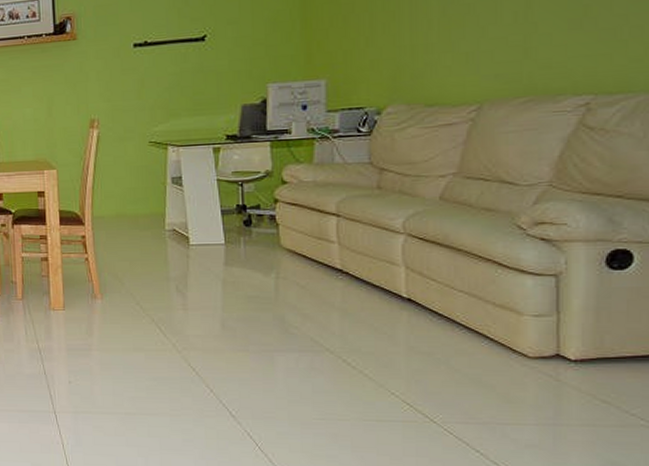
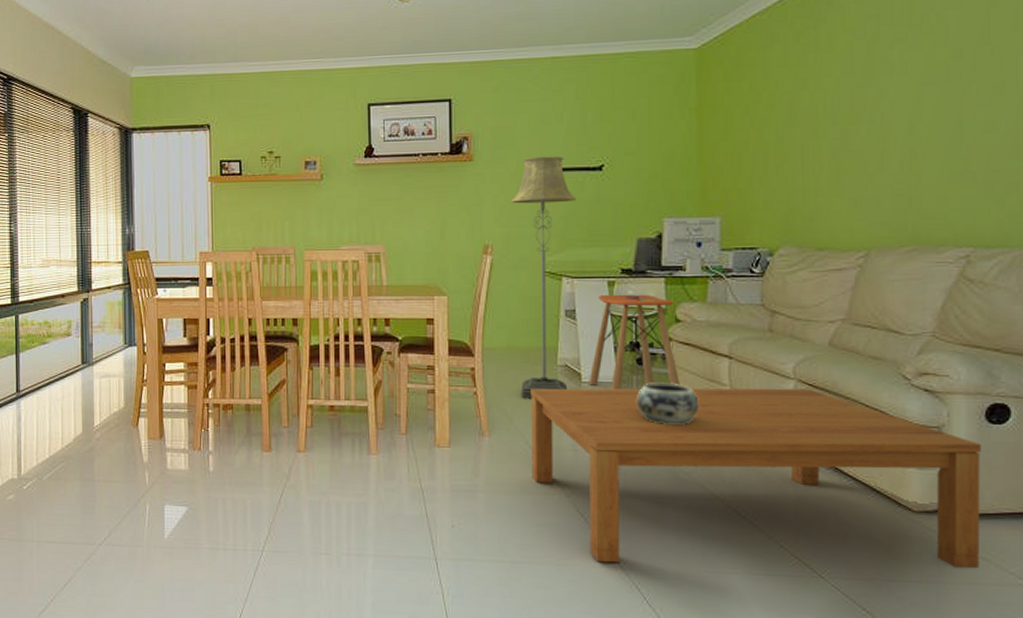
floor lamp: none [115,29,180,263] -> present [511,156,576,399]
coffee table: none [140,242,602,413] -> present [531,388,982,569]
side table: none [196,158,288,251] -> present [588,294,680,390]
decorative bowl: none [245,242,307,283] -> present [637,382,699,426]

